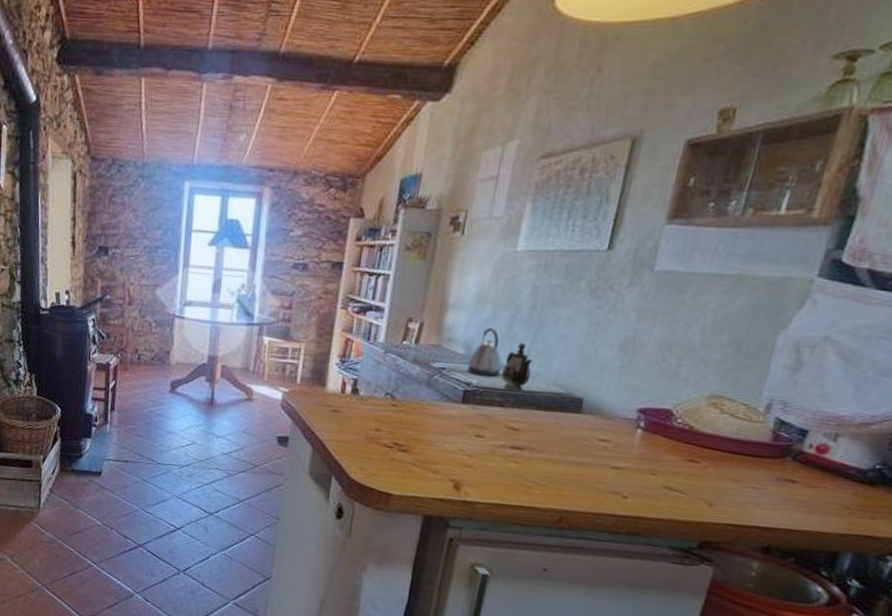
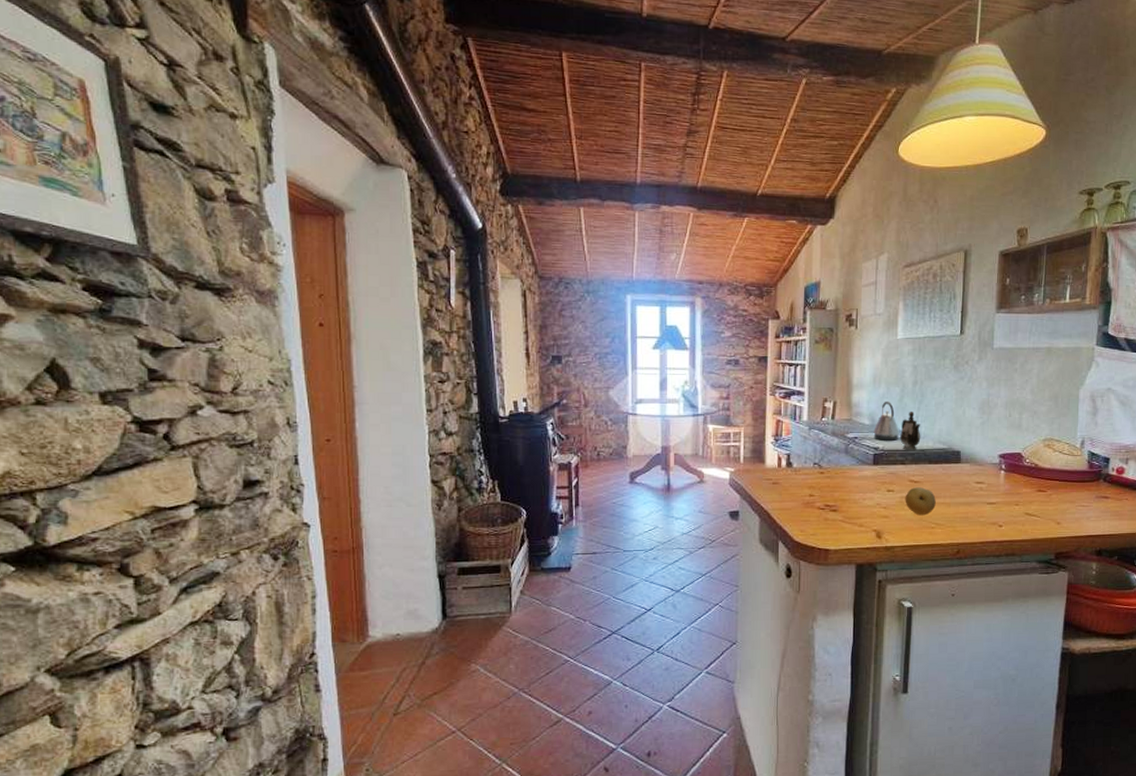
fruit: none [497,435,540,472] -> present [905,487,936,516]

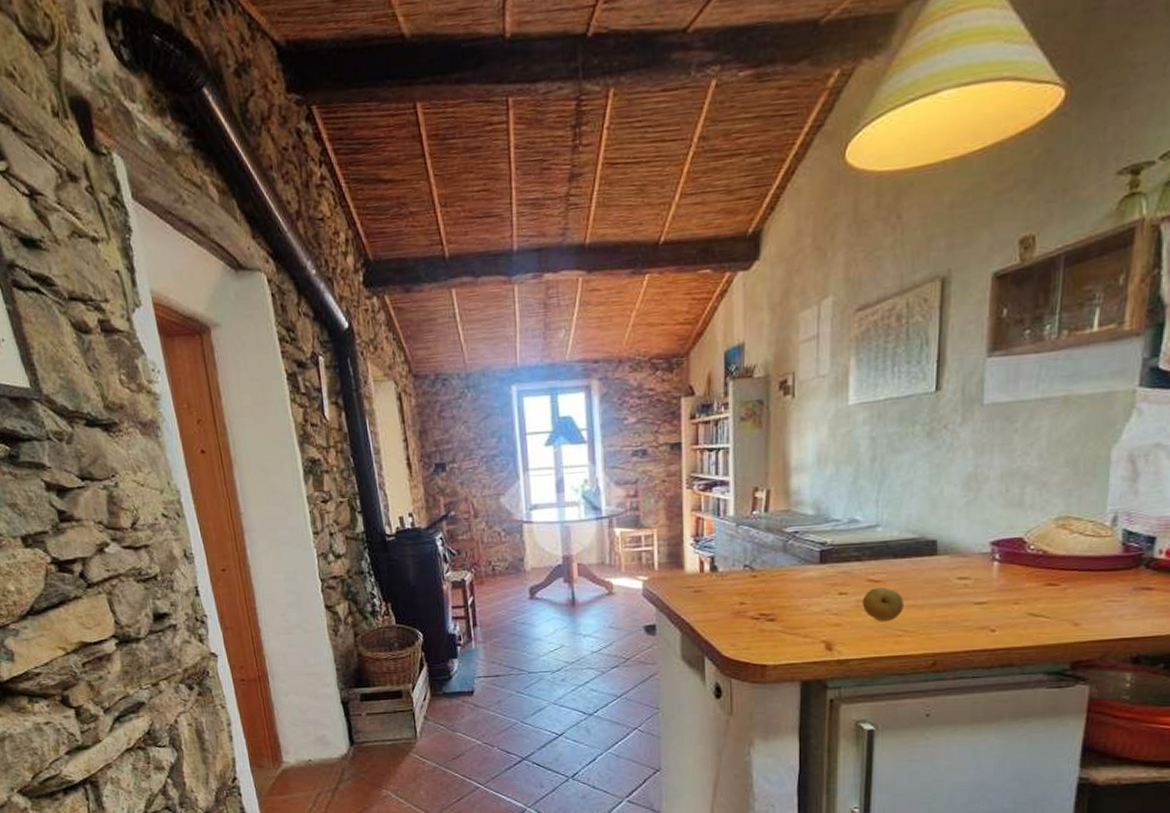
kettle: present [873,401,900,442] -> none [819,484,855,535]
teapot: present [900,412,921,451] -> none [855,495,883,544]

